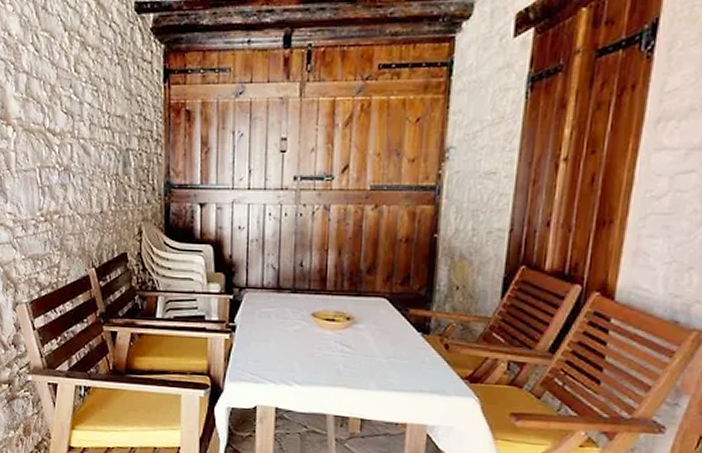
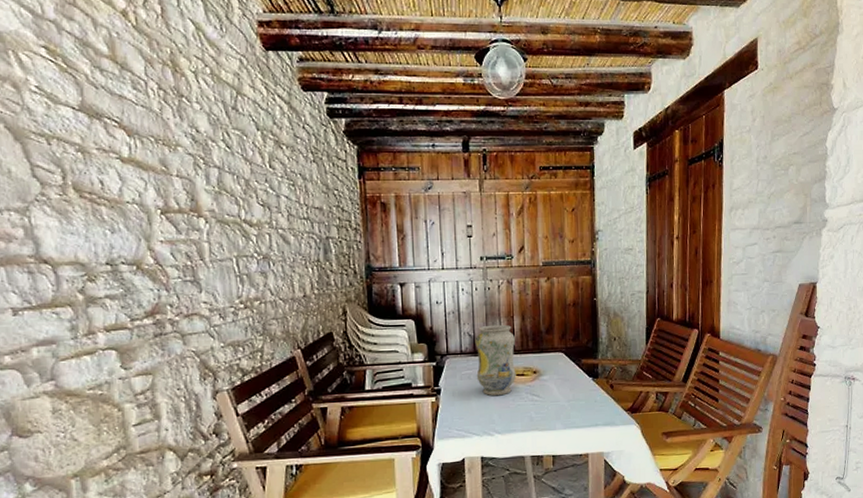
vase: none [278,258,329,341] -> present [475,324,516,396]

